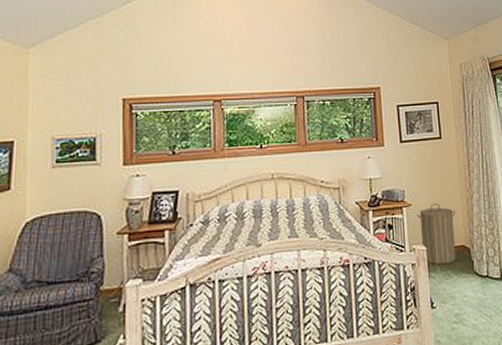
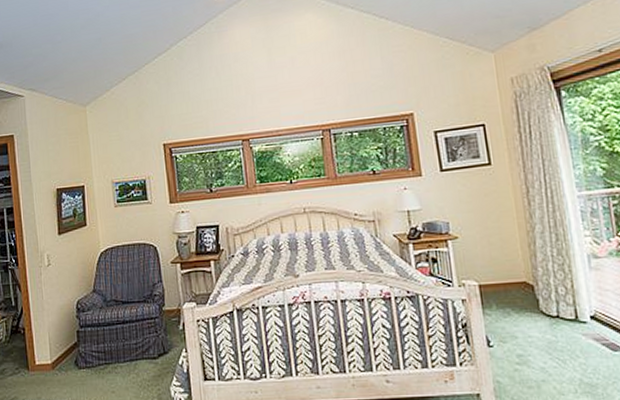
laundry hamper: present [417,203,456,265] -> none [465,236,516,302]

